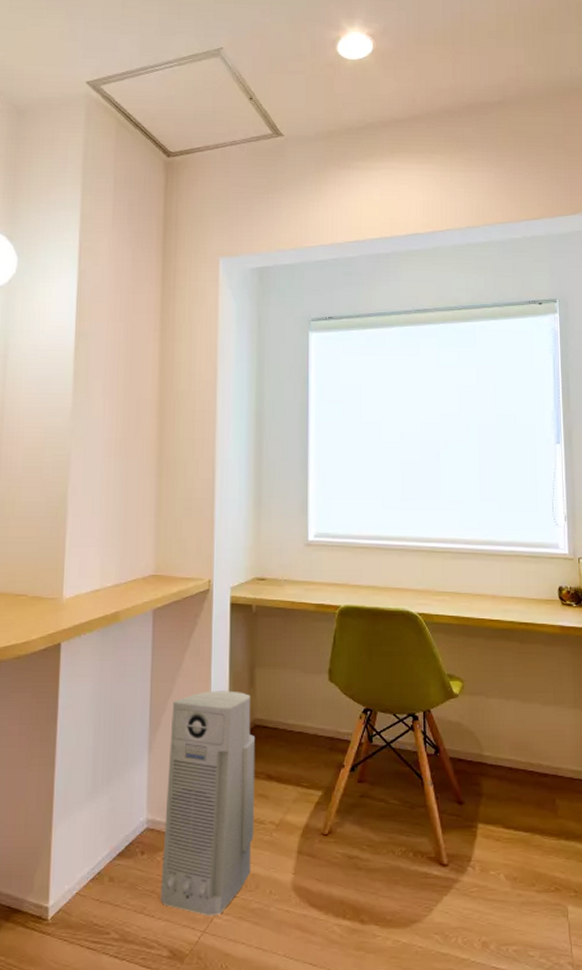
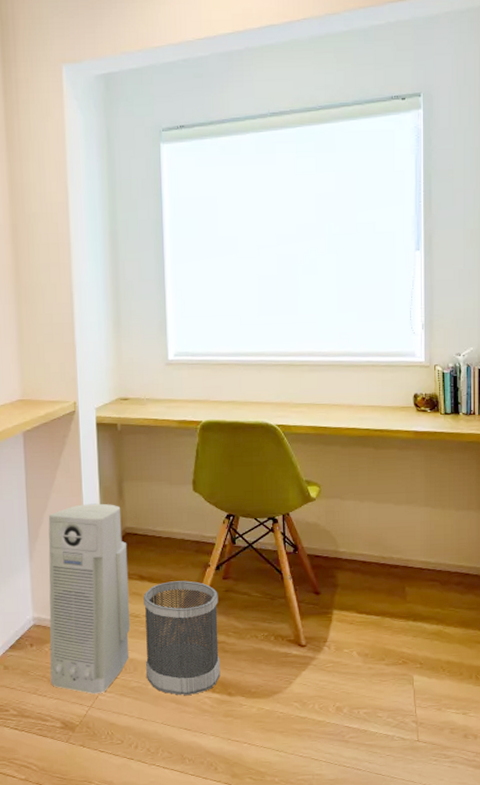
wastebasket: none [269,782,352,921] -> present [143,581,221,695]

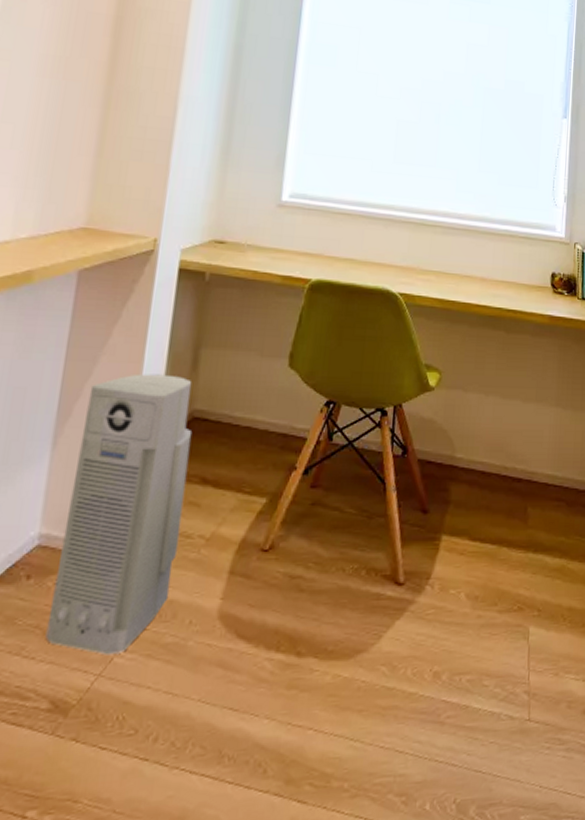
wastebasket: present [143,581,221,695] -> none [188,488,302,656]

